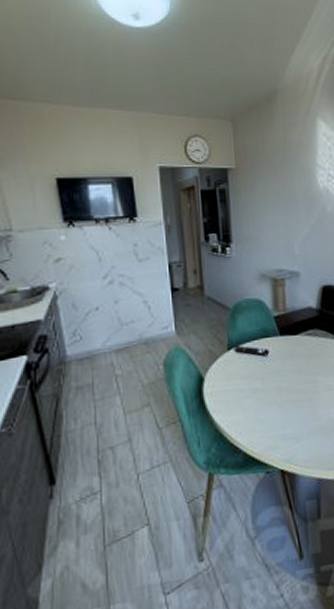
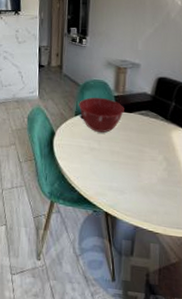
mixing bowl: none [230,321,288,367] -> present [78,97,124,133]

